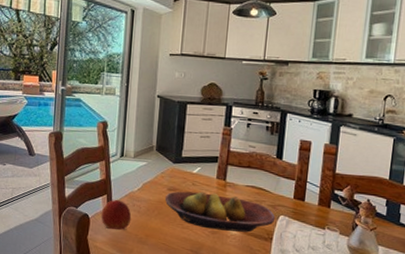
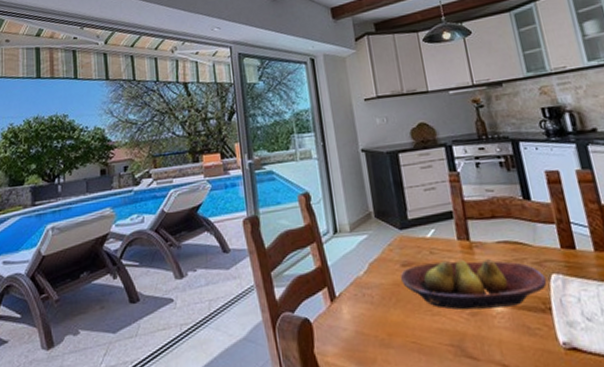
fruit: present [101,200,132,230] -> none [324,291,365,335]

